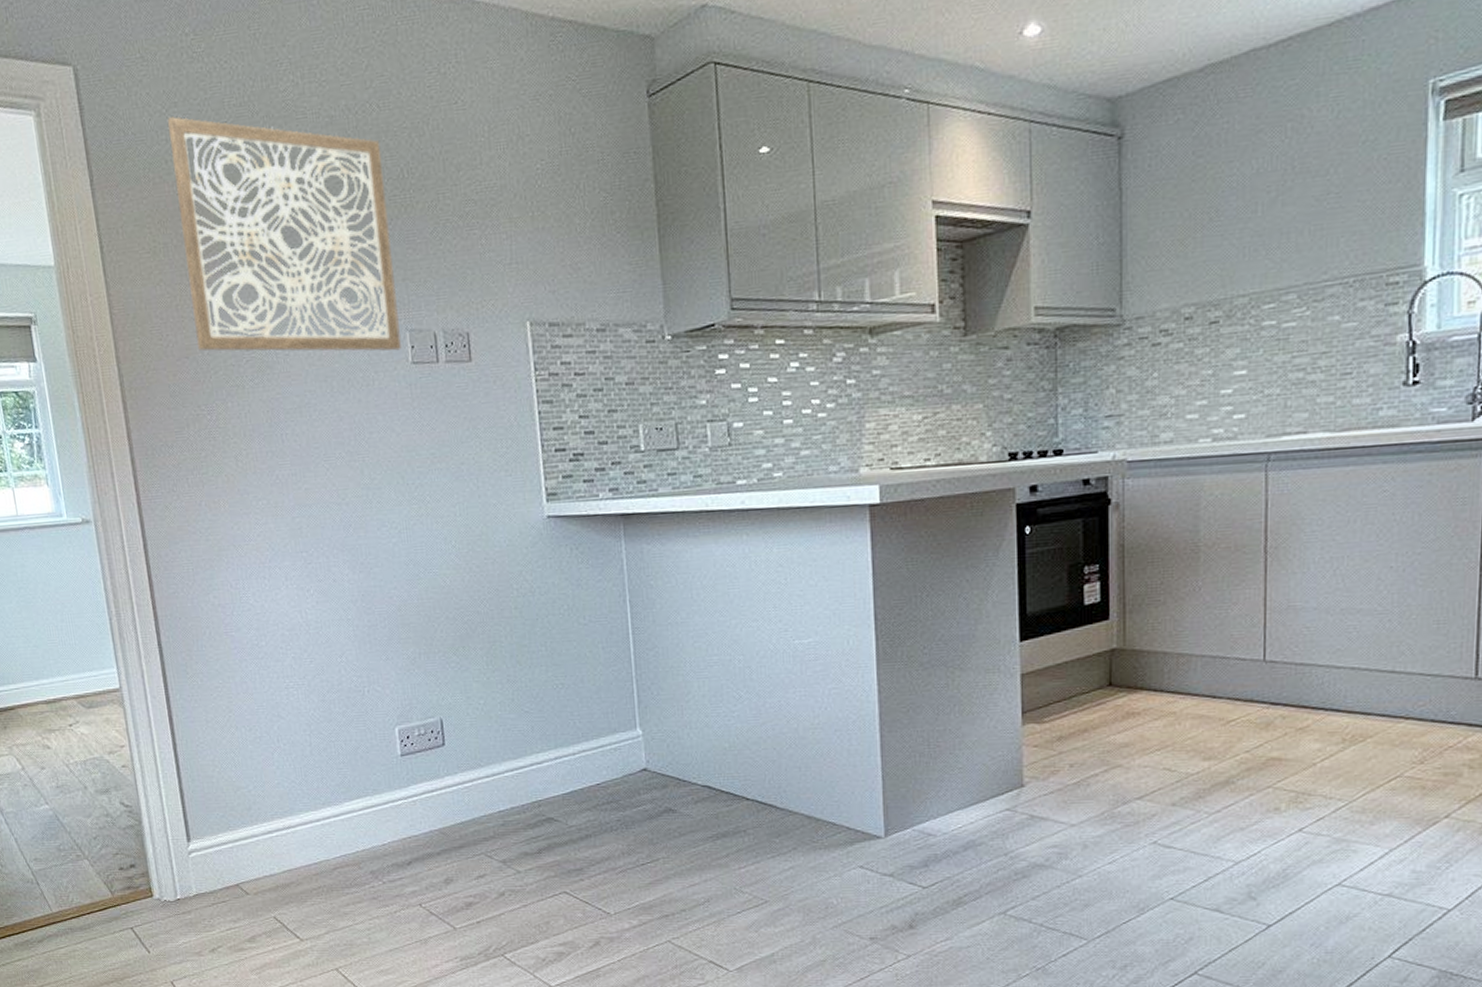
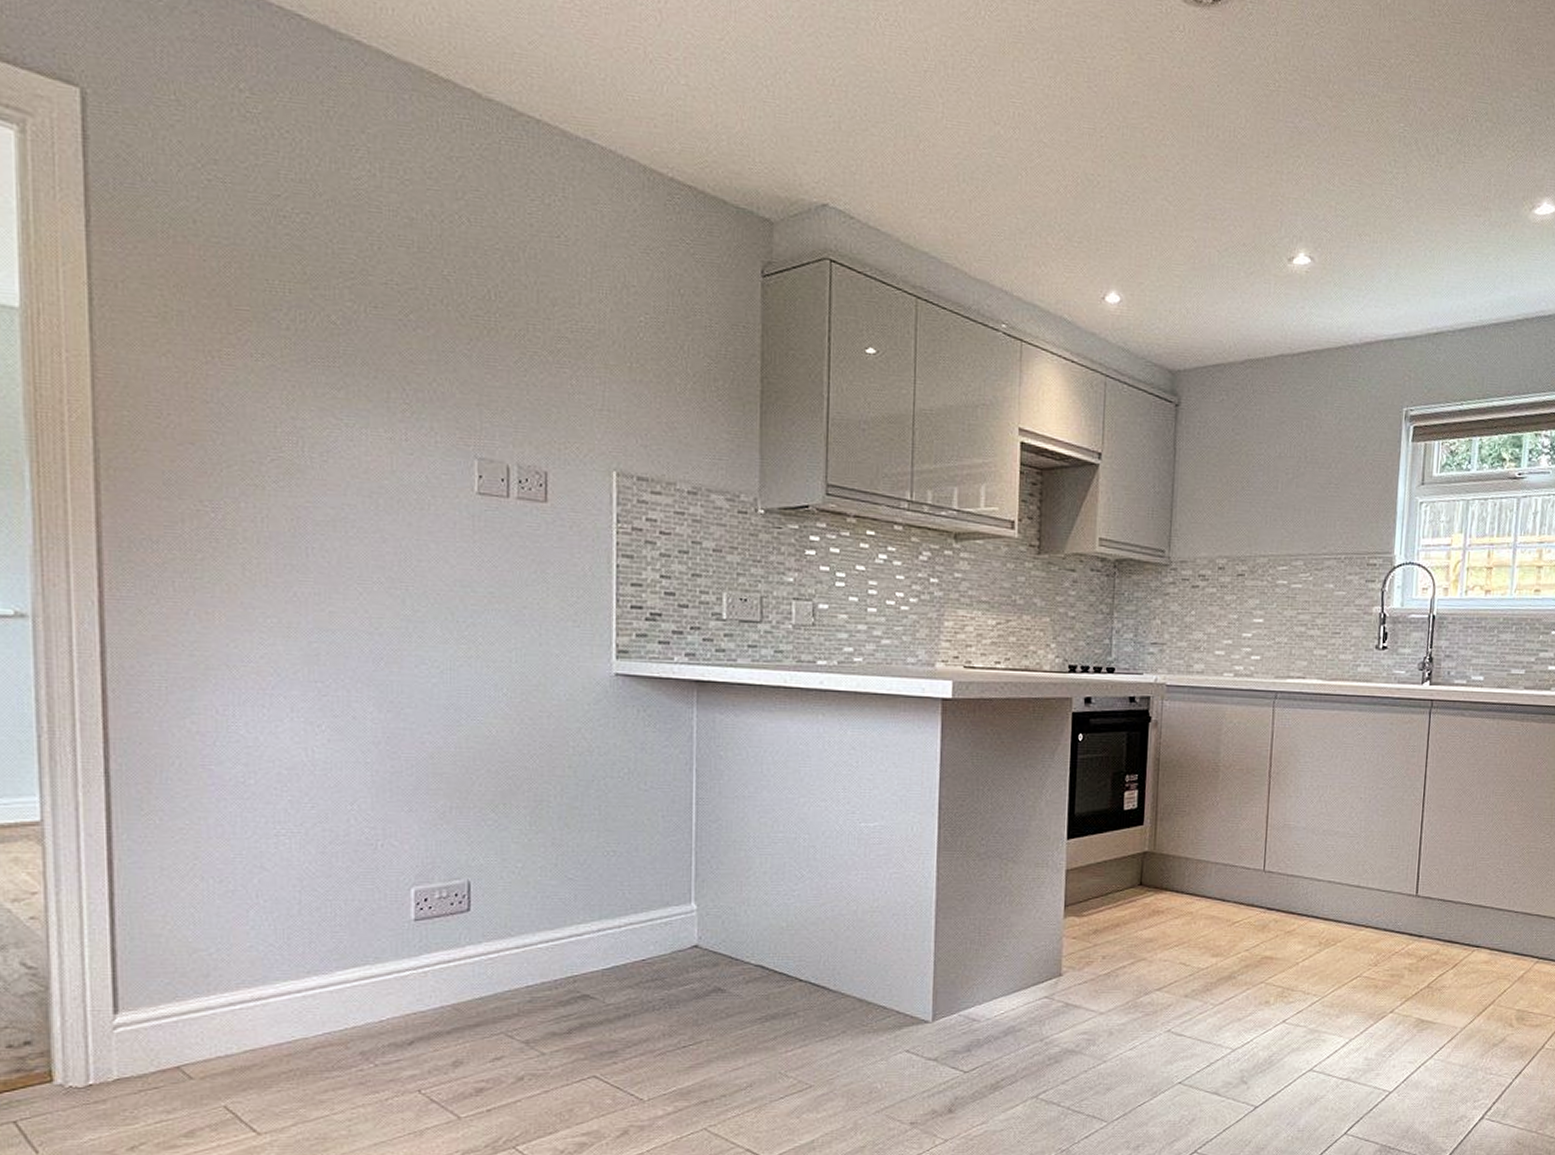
wall art: present [167,117,401,352] -> none [201,174,467,478]

